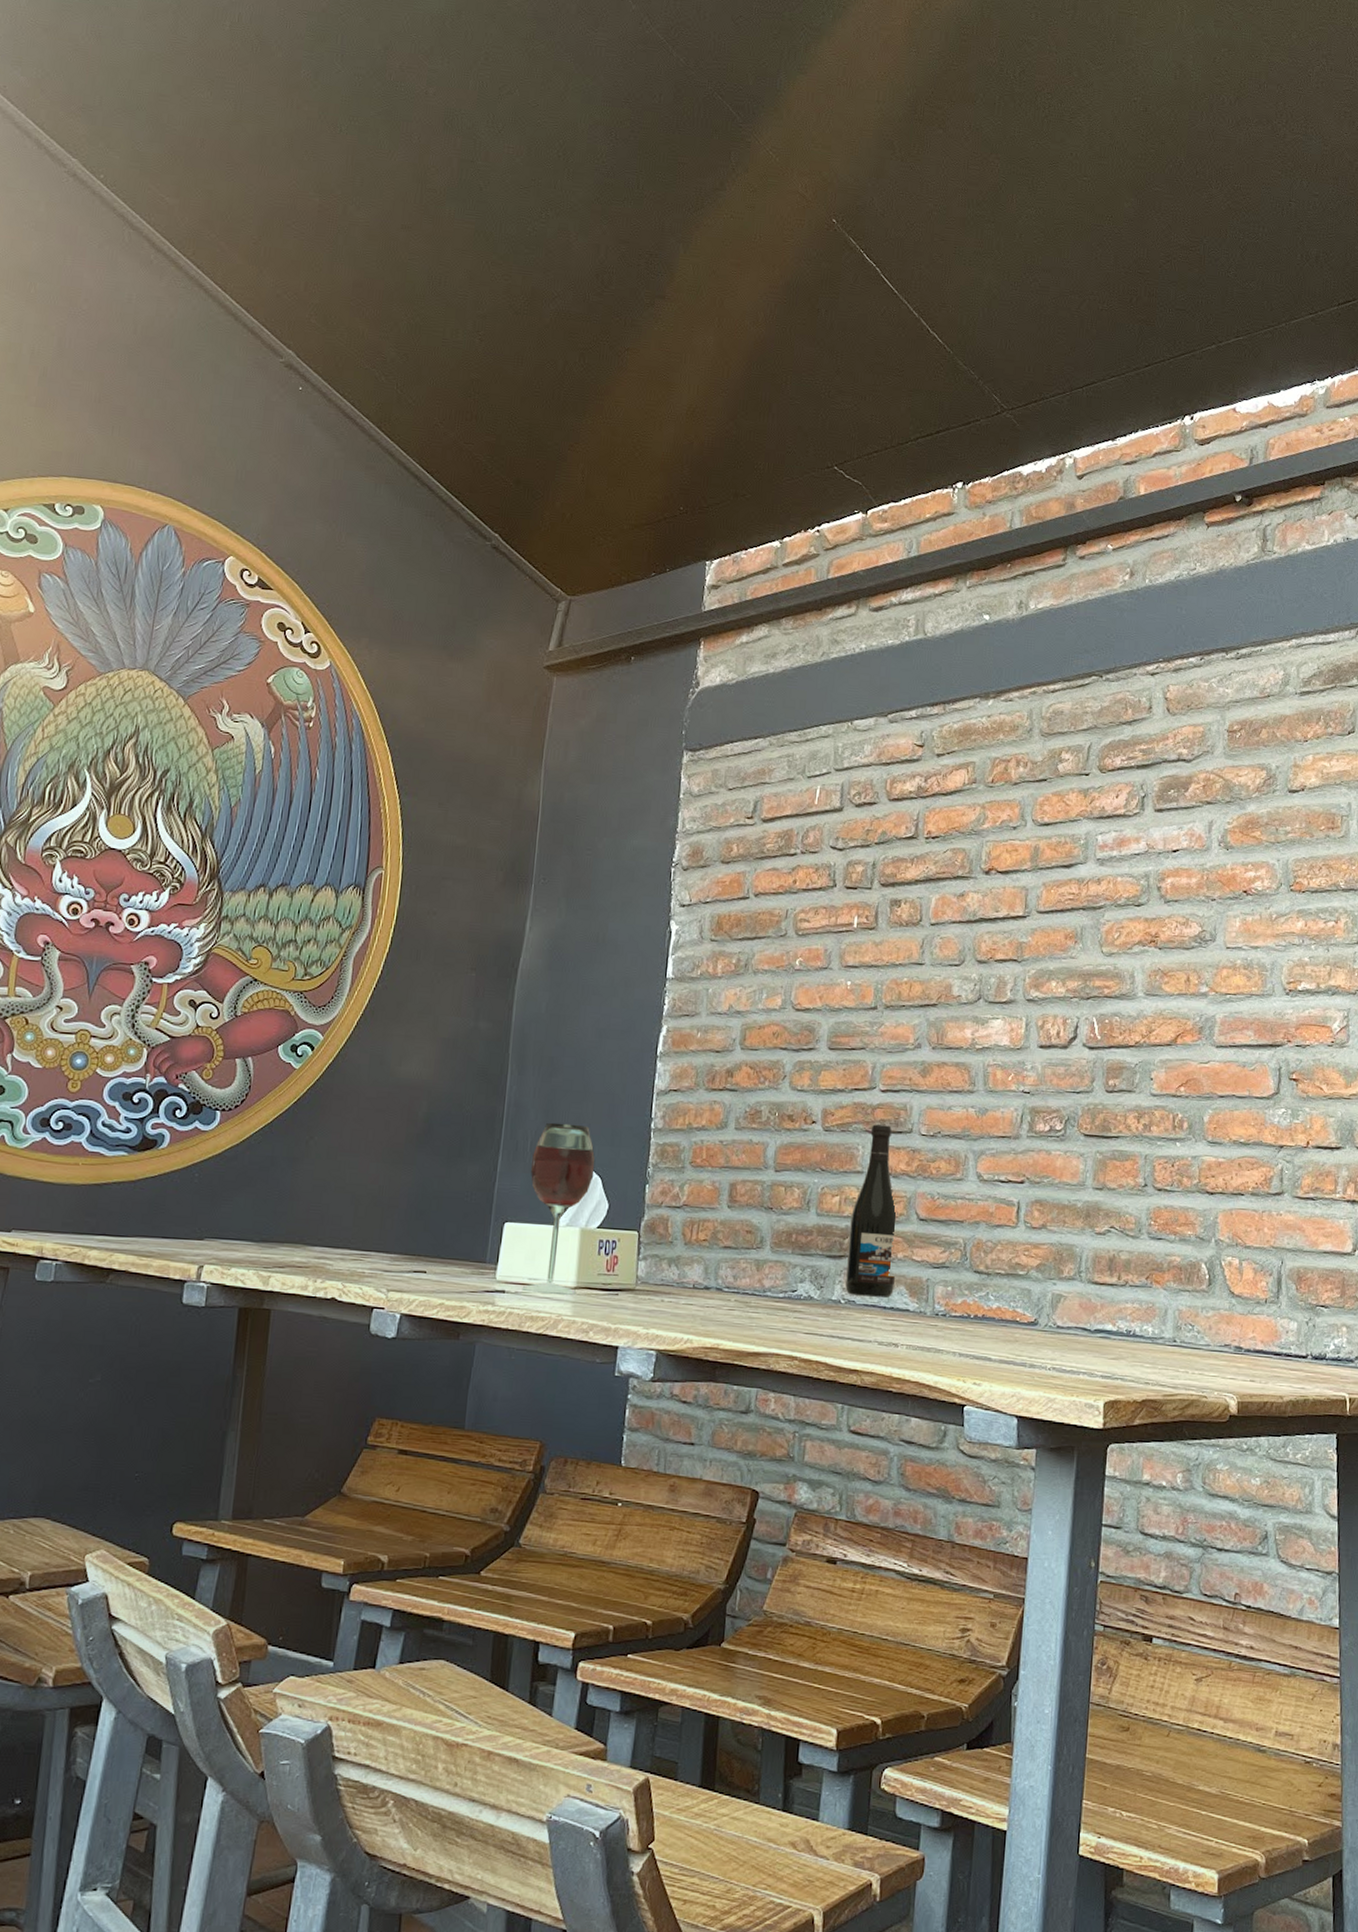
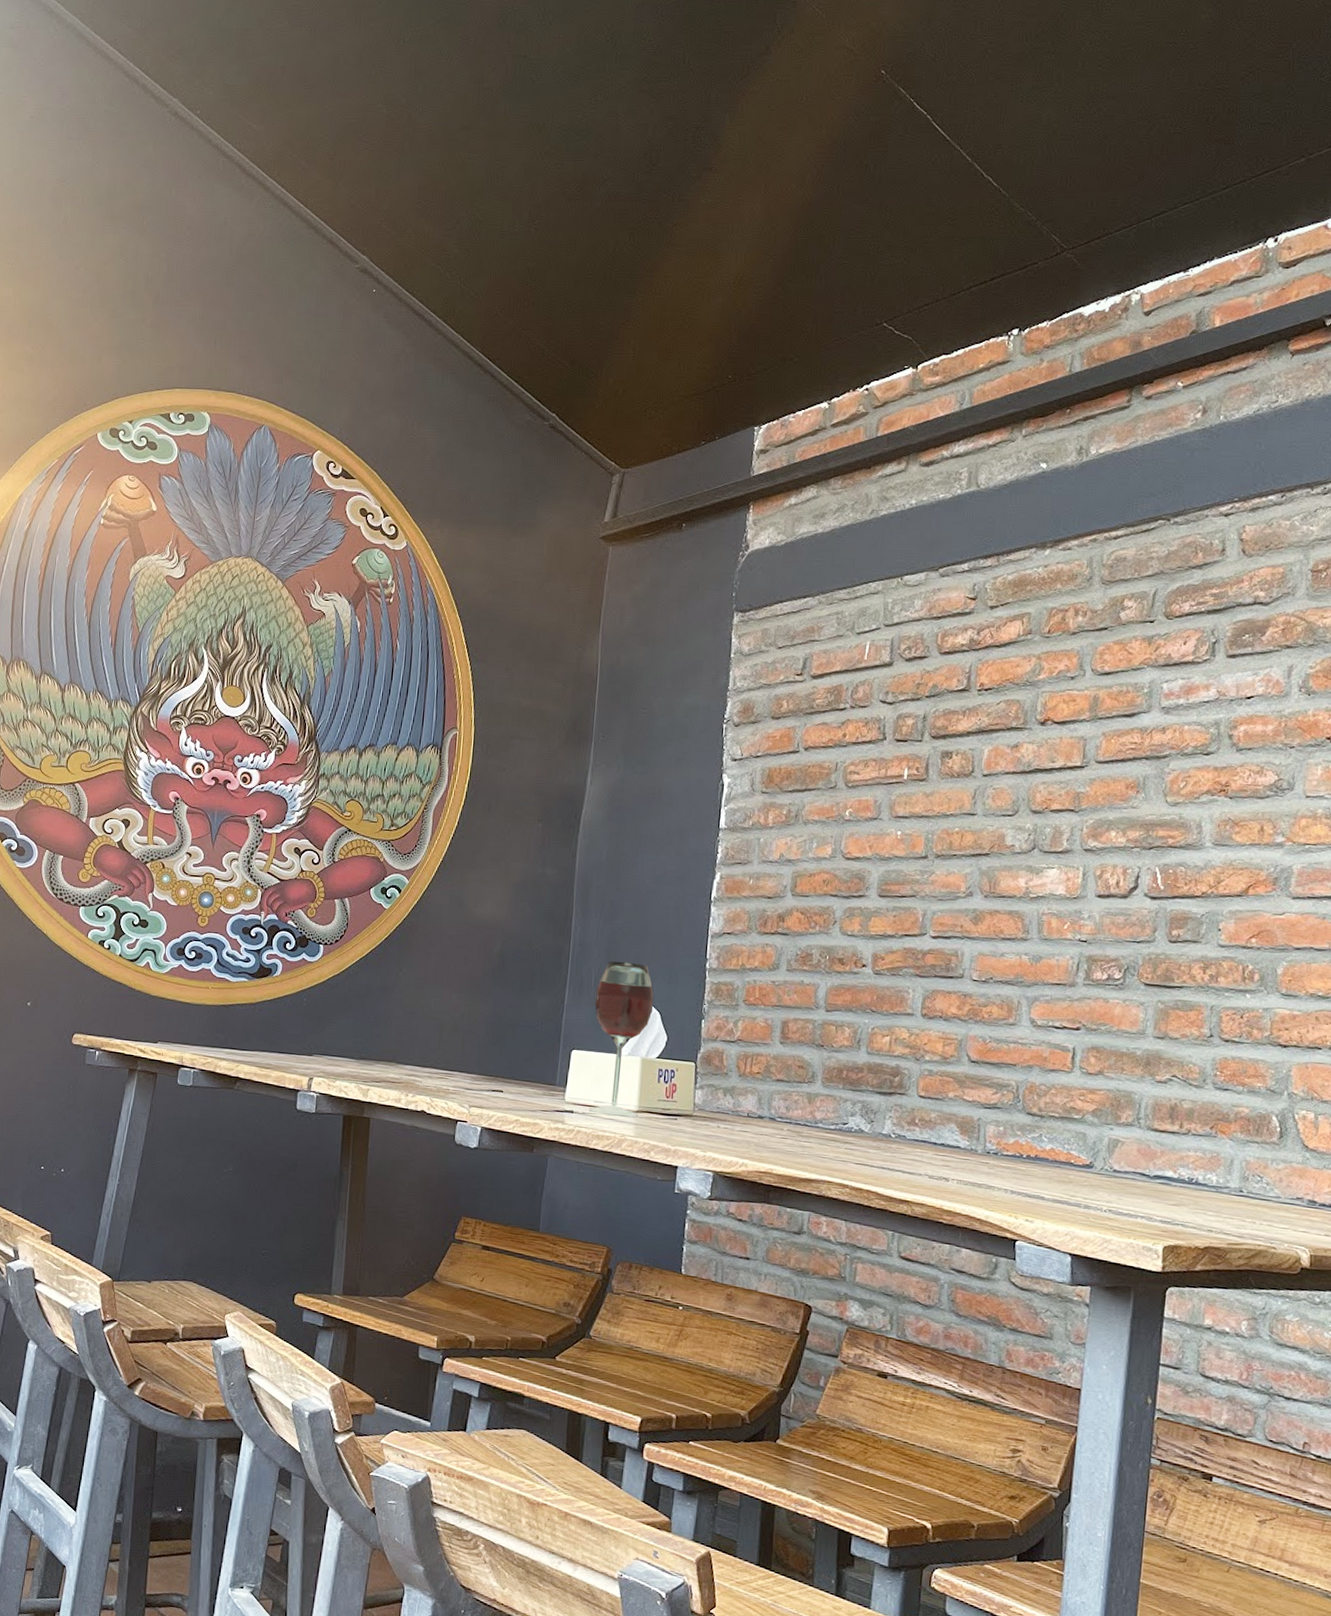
beer bottle: present [845,1124,898,1298] -> none [896,969,949,1134]

